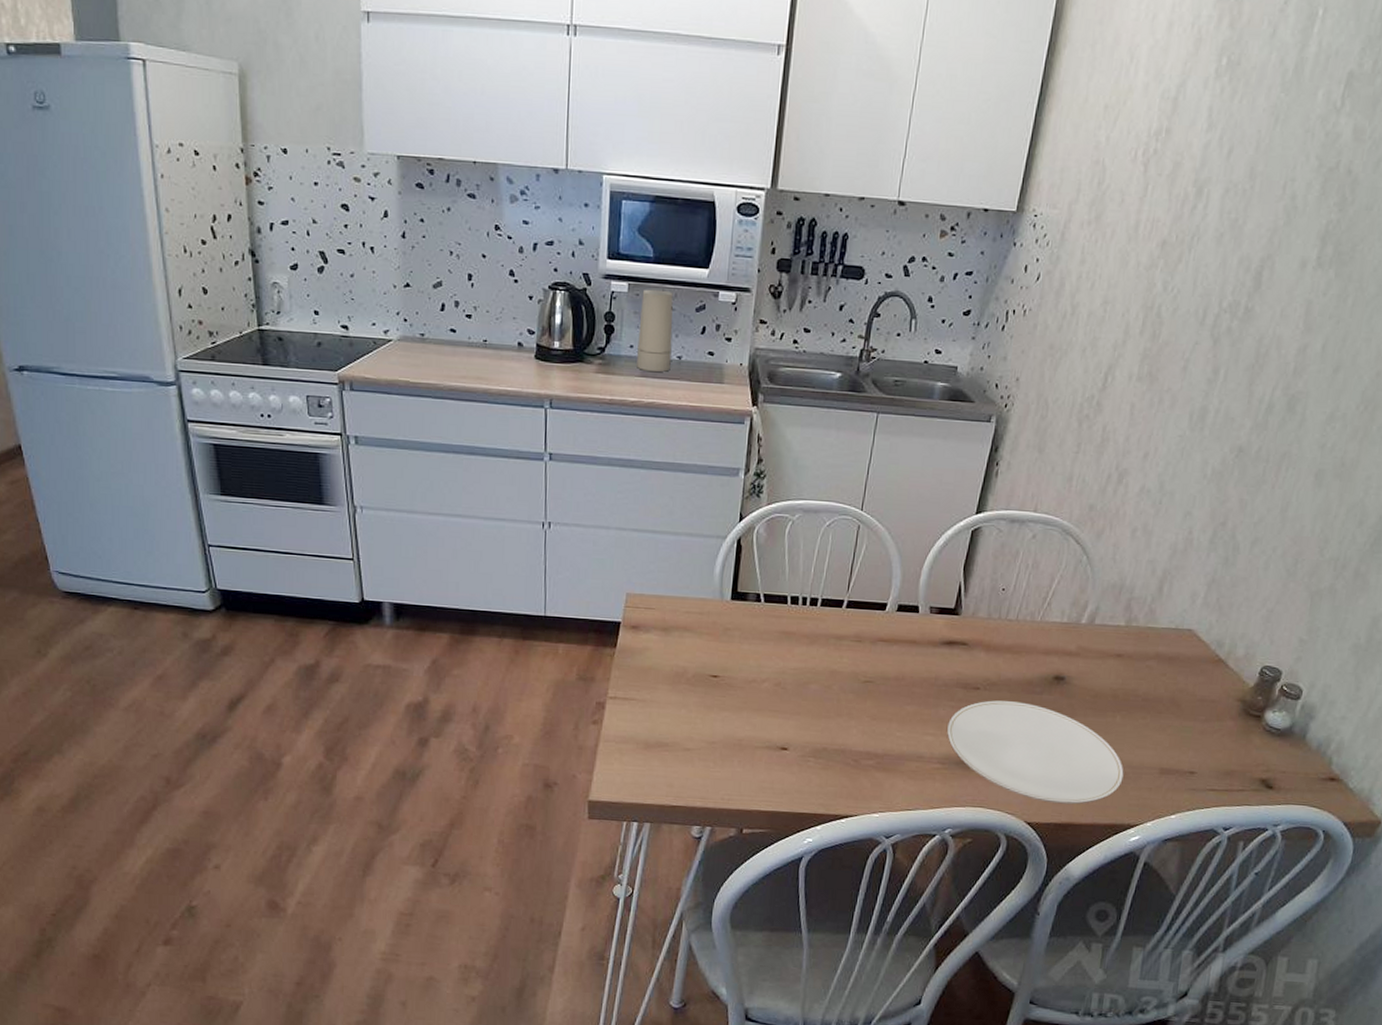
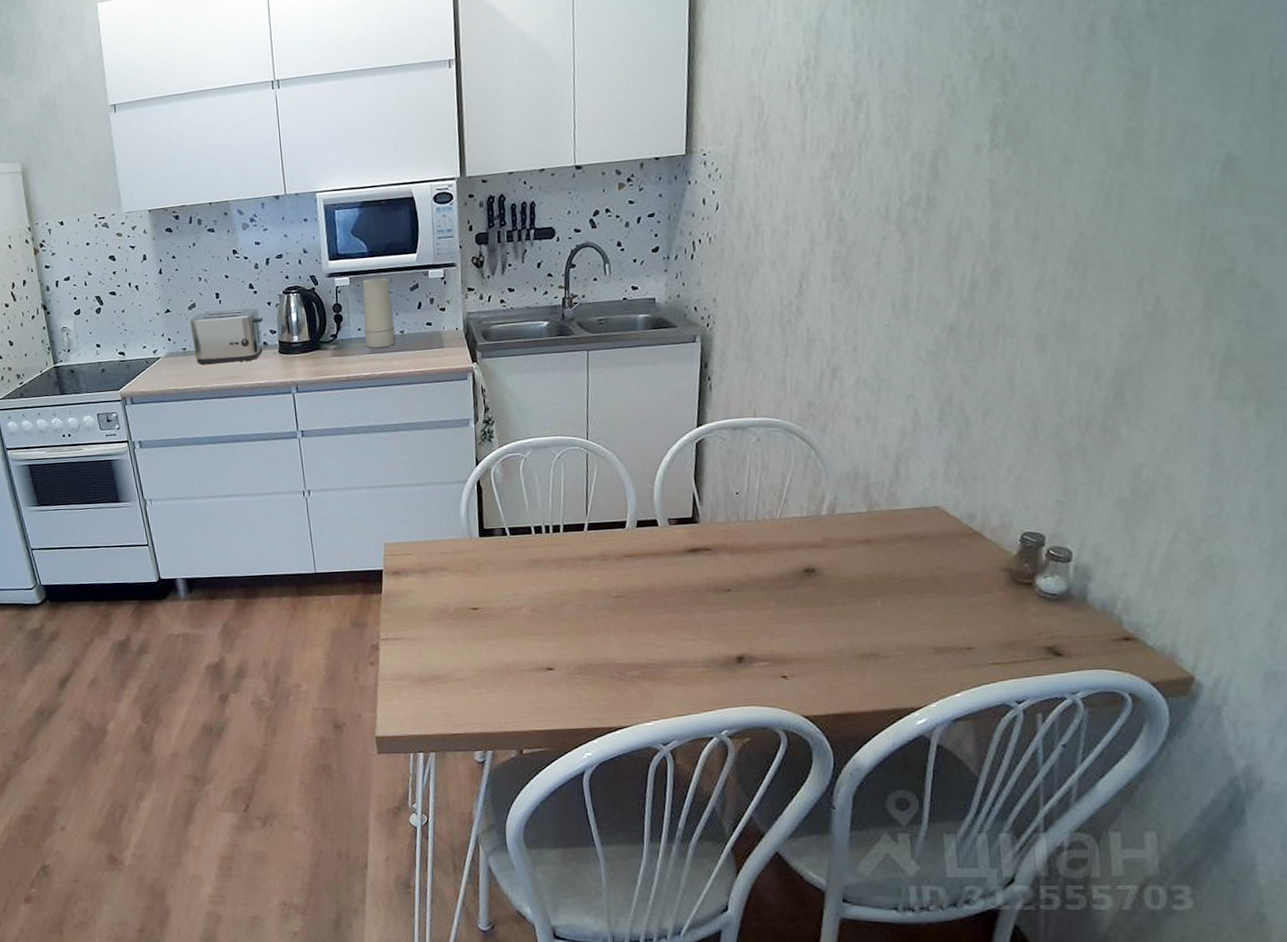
toaster: none [433,294,522,363] -> present [190,308,263,364]
plate: present [947,700,1124,805] -> none [706,598,897,694]

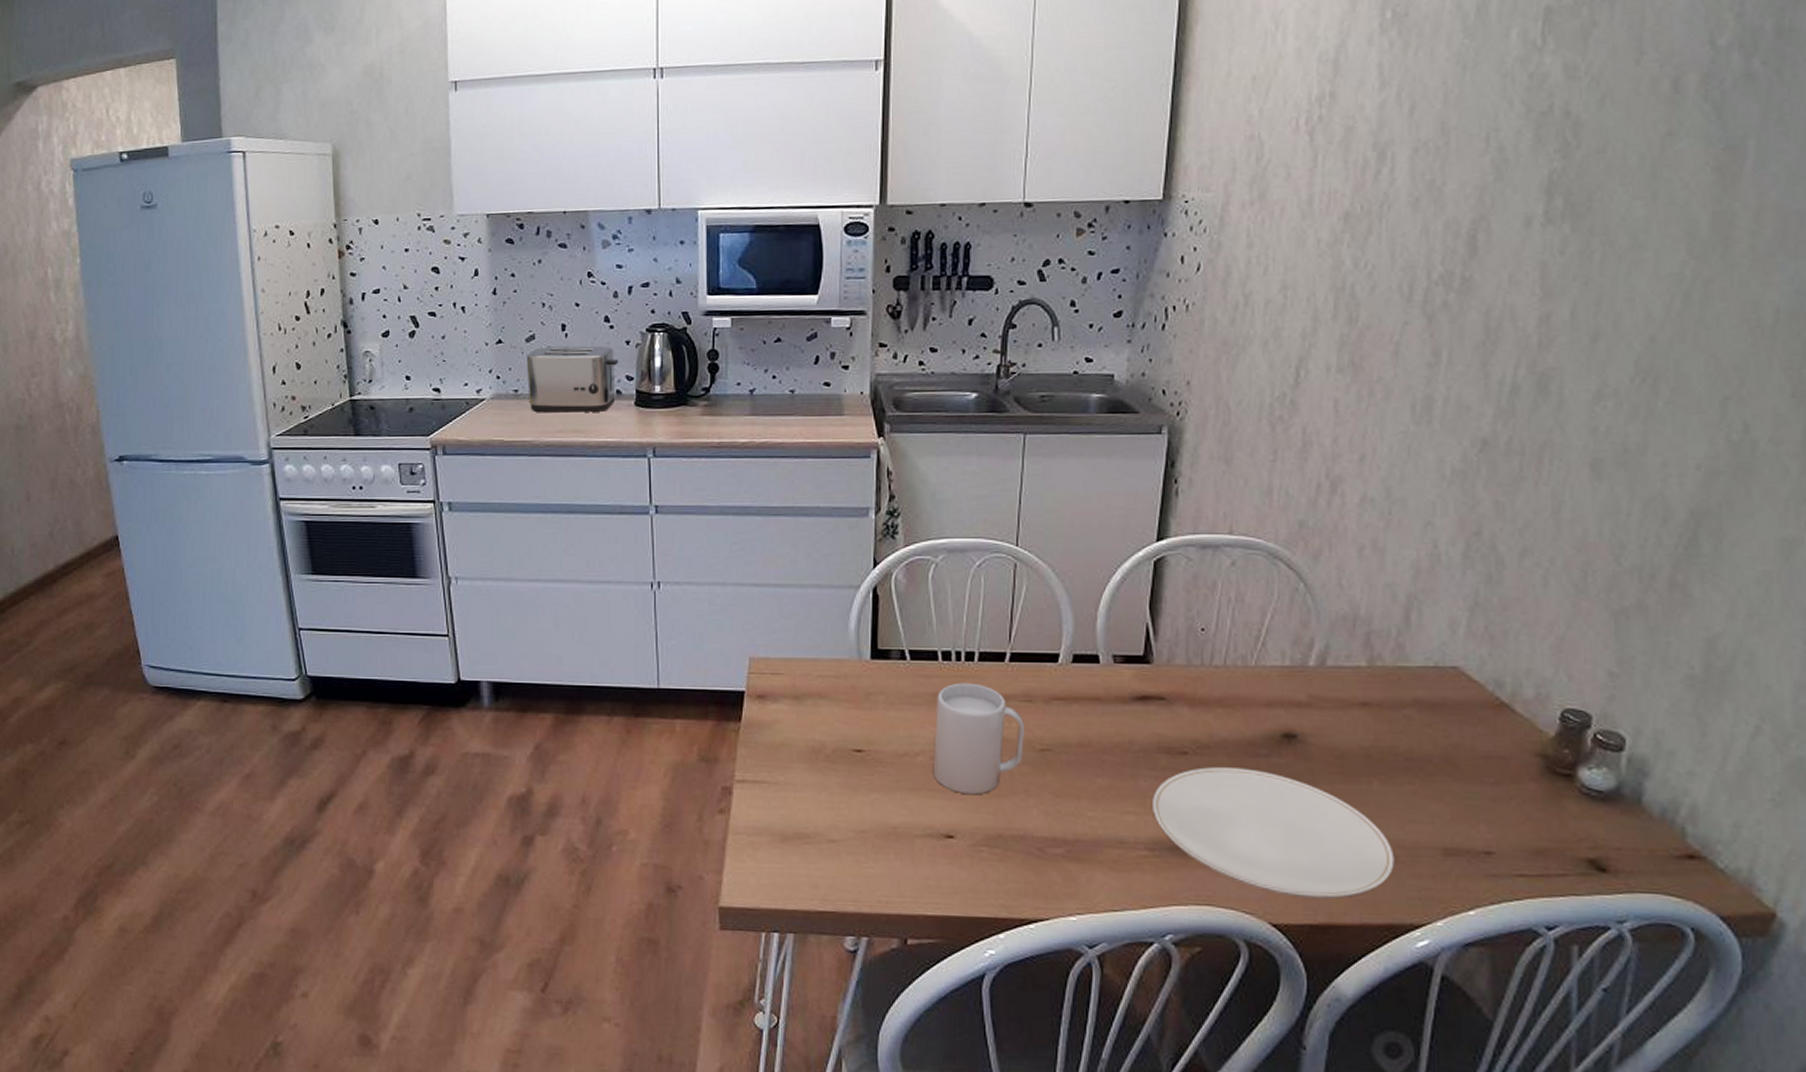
canister: present [362,277,396,349] -> none [745,321,783,410]
mug: none [532,549,604,636] -> present [932,682,1026,795]
plate: none [706,598,897,694] -> present [1152,767,1395,899]

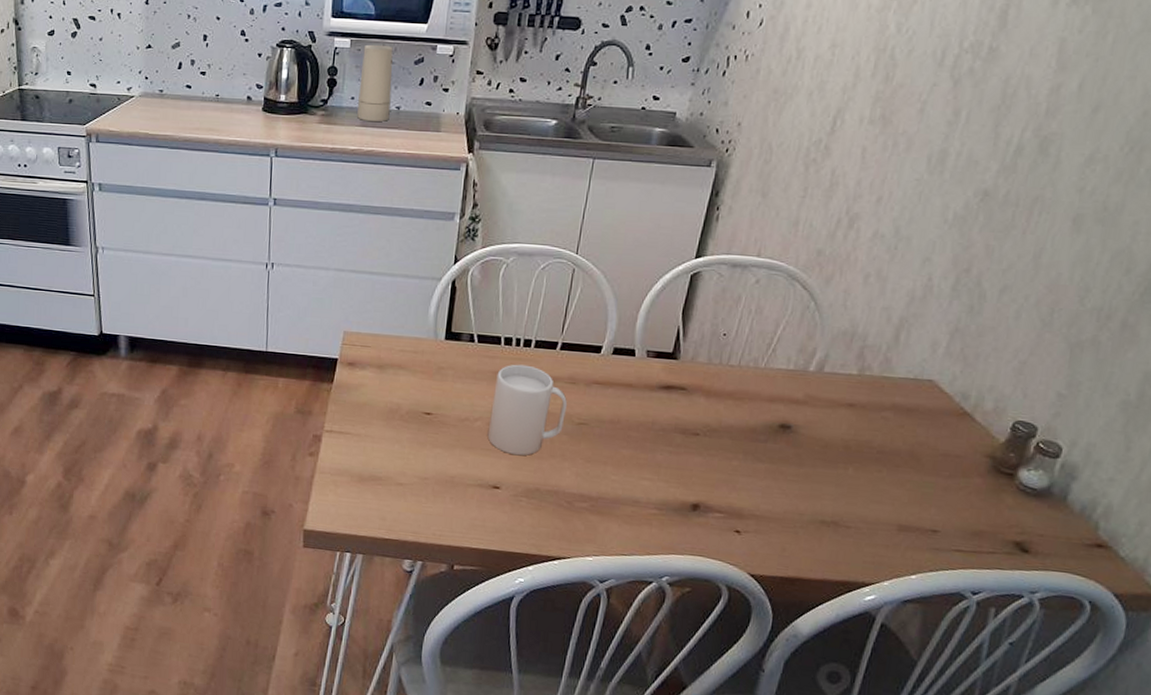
toaster: present [526,346,619,413] -> none [171,54,251,115]
canister: none [745,321,783,410] -> present [357,44,393,123]
plate: present [1152,767,1395,899] -> none [664,447,858,559]

